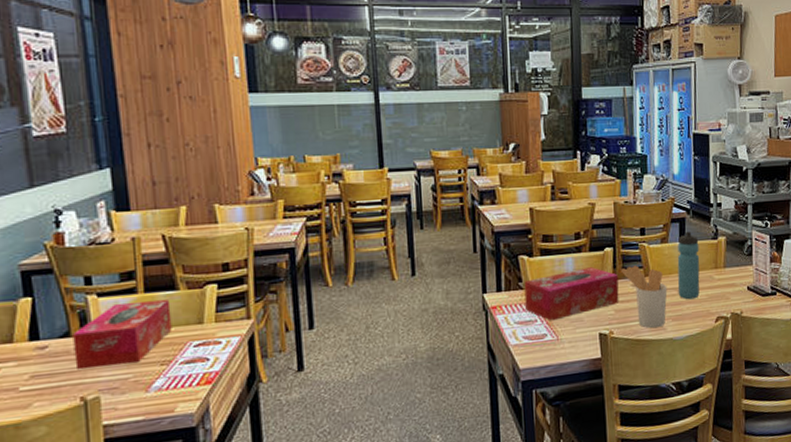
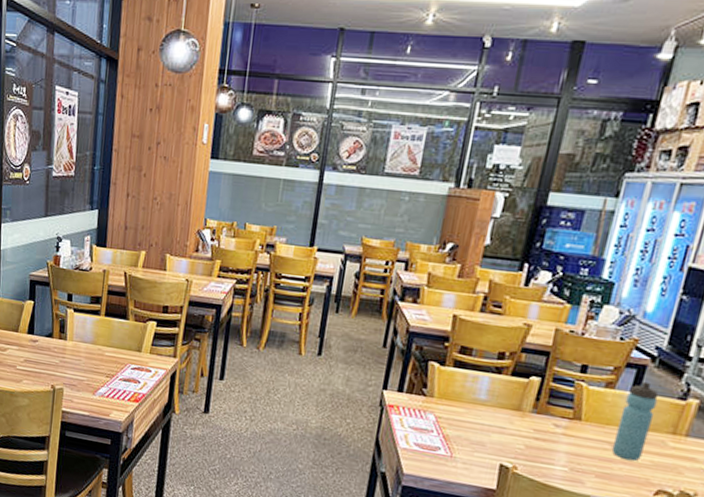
tissue box: present [73,300,172,369] -> none [52,320,121,370]
tissue box: present [524,267,619,321] -> none [423,388,539,440]
utensil holder: present [621,266,667,329] -> none [544,403,599,480]

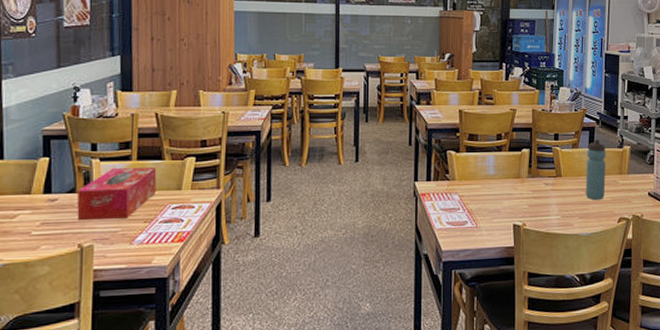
tissue box: none [52,320,121,370] -> present [77,168,157,220]

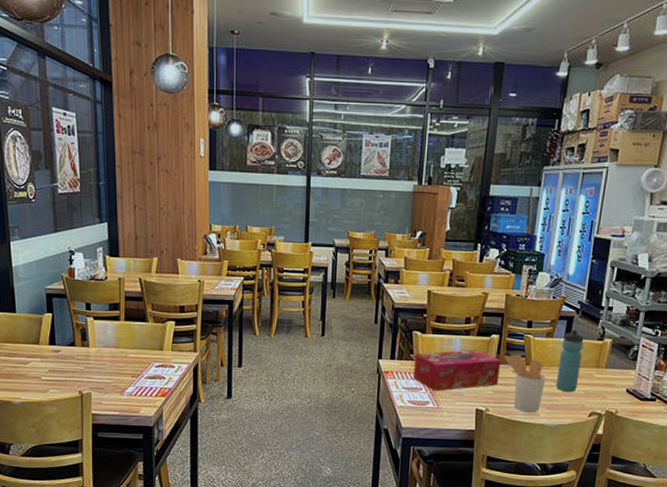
tissue box: present [77,168,157,220] -> none [76,327,142,372]
tissue box: none [450,165,533,210] -> present [413,349,500,391]
utensil holder: none [536,167,576,224] -> present [504,354,546,413]

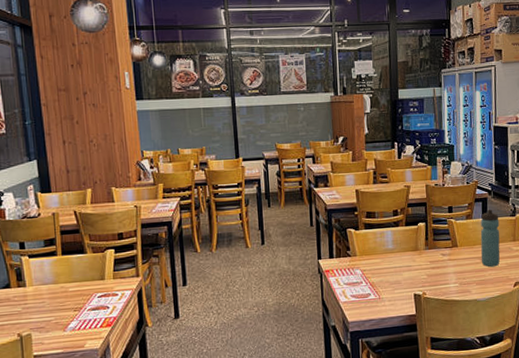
tissue box: present [413,349,500,391] -> none [351,239,431,283]
utensil holder: present [504,354,546,413] -> none [432,238,472,291]

